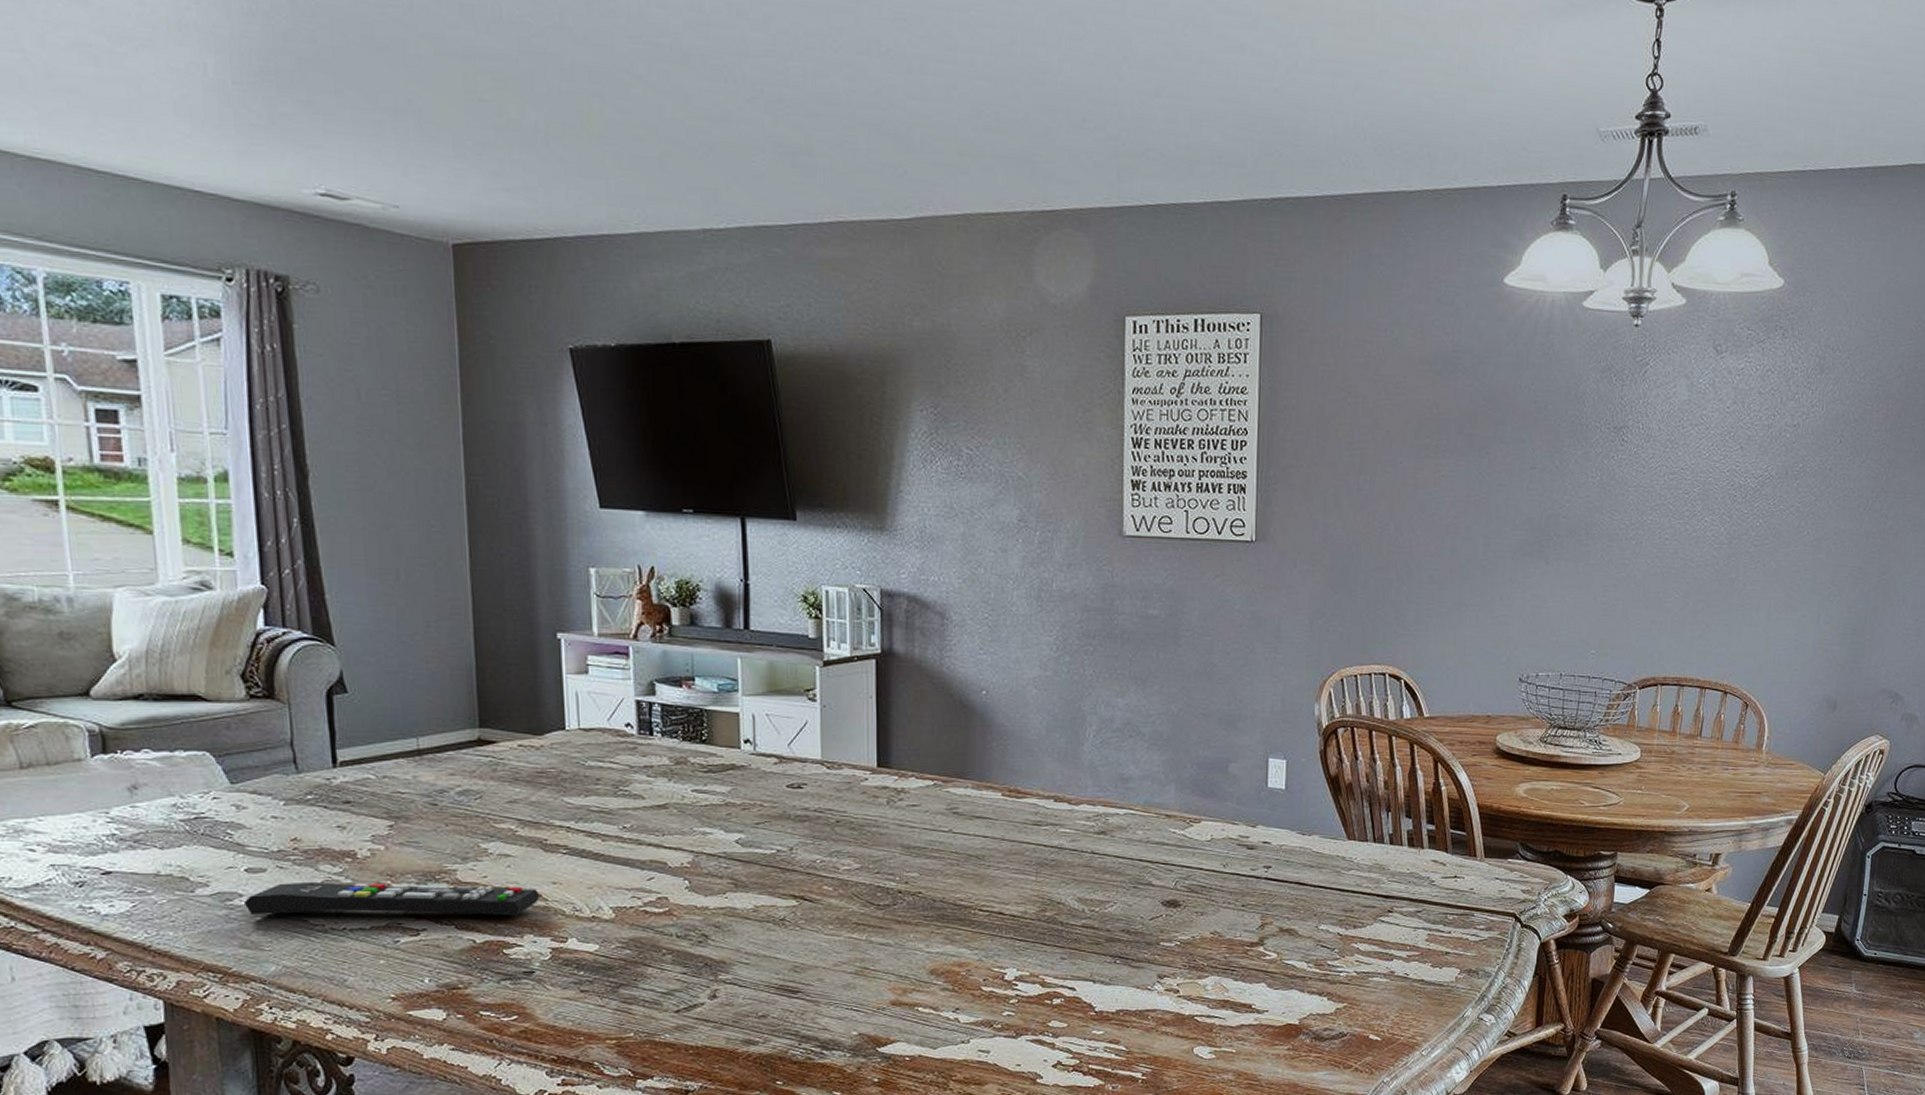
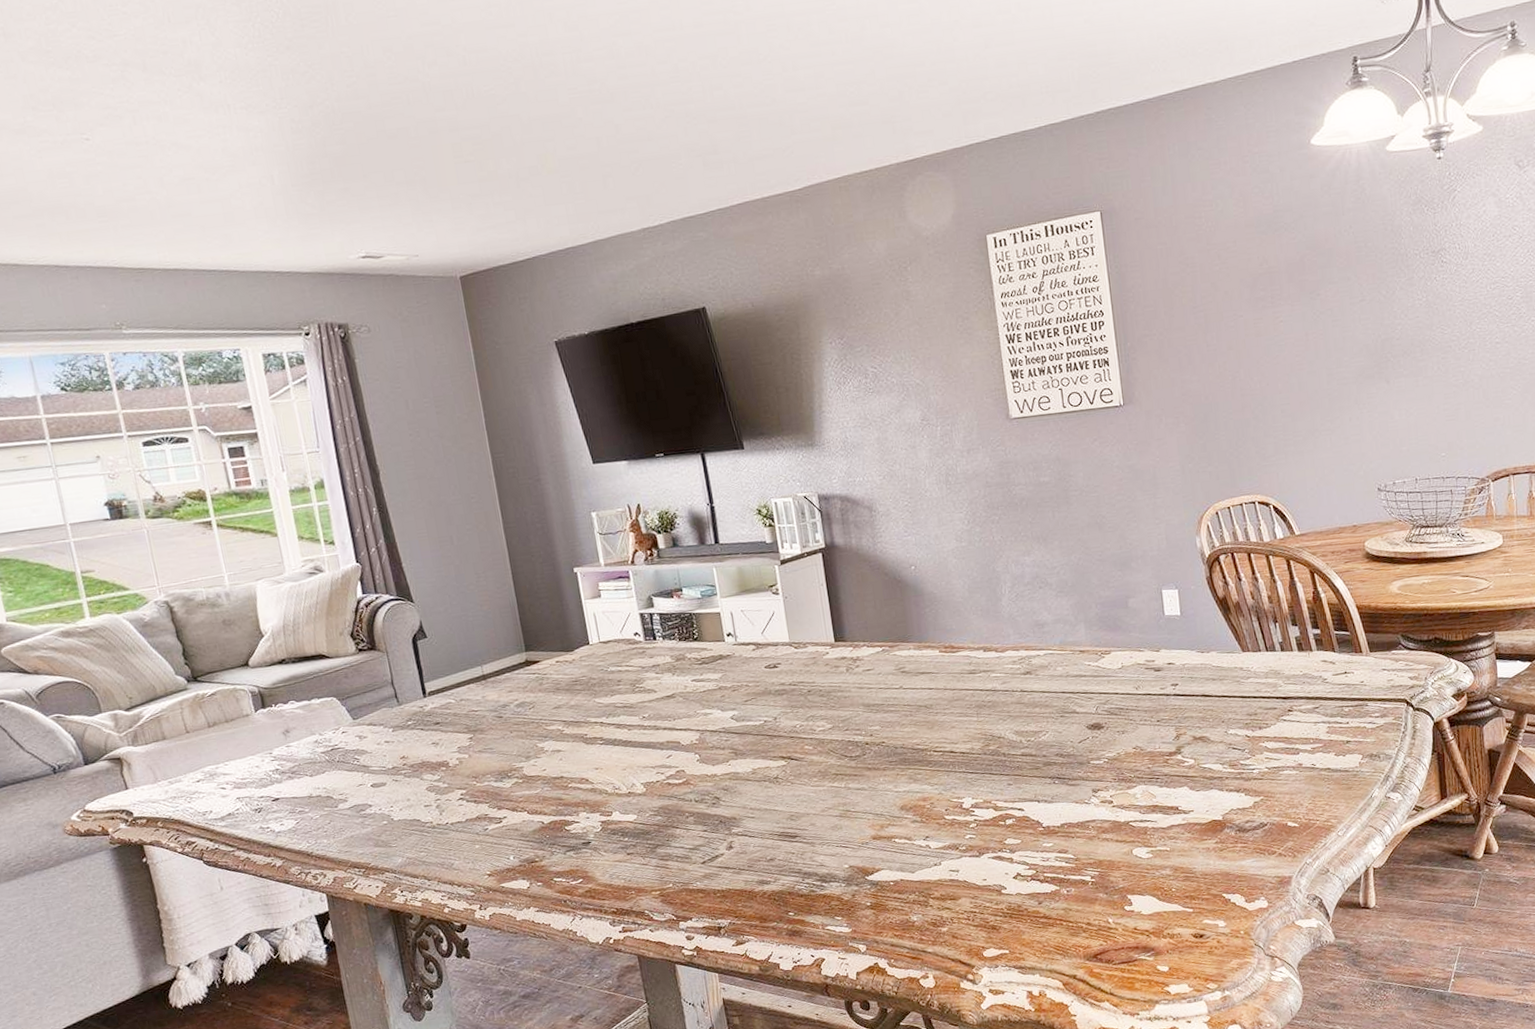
remote control: present [243,881,541,916] -> none [373,774,588,820]

